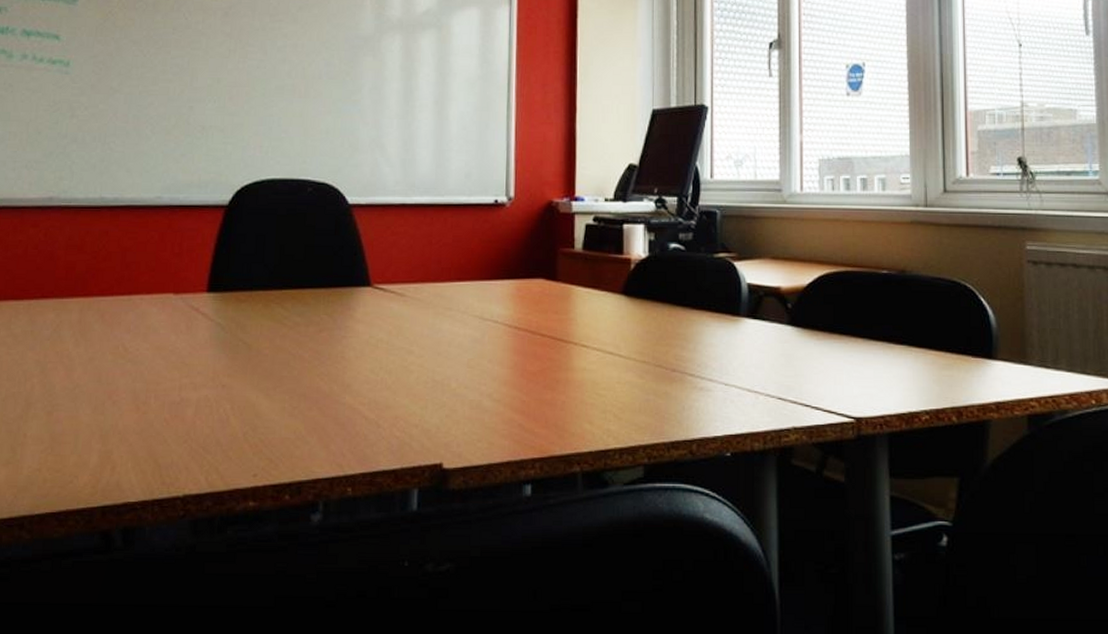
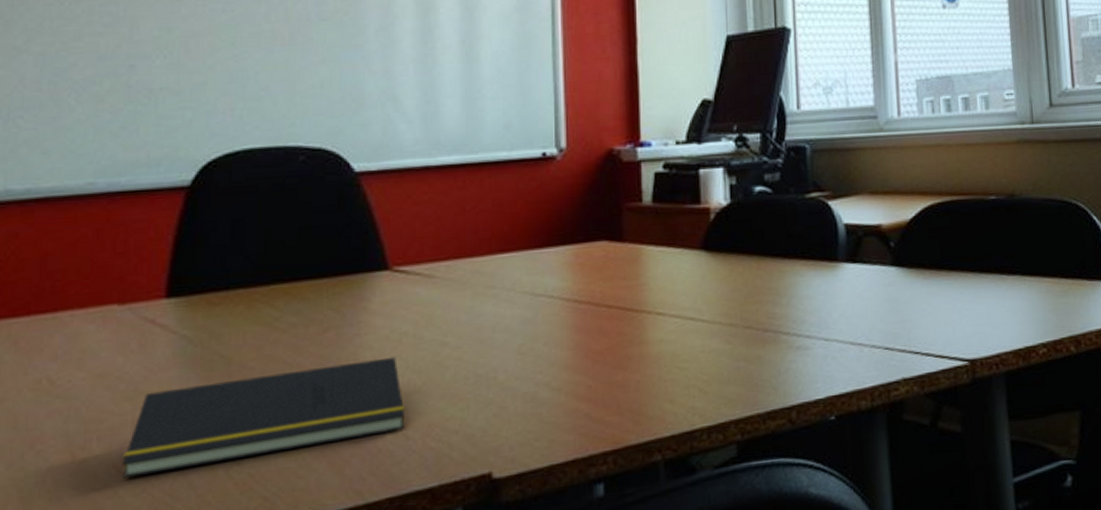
notepad: none [170,358,378,431] -> present [121,356,406,479]

